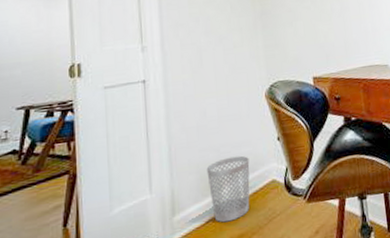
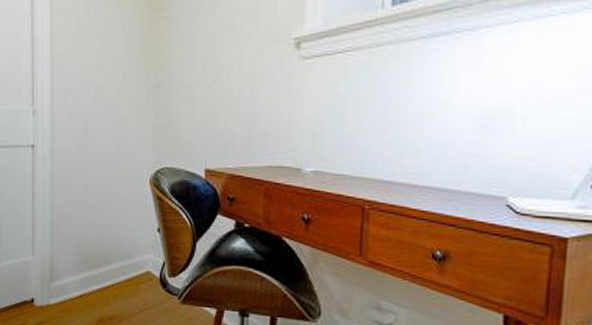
wastebasket: present [206,155,250,223] -> none [84,238,126,301]

